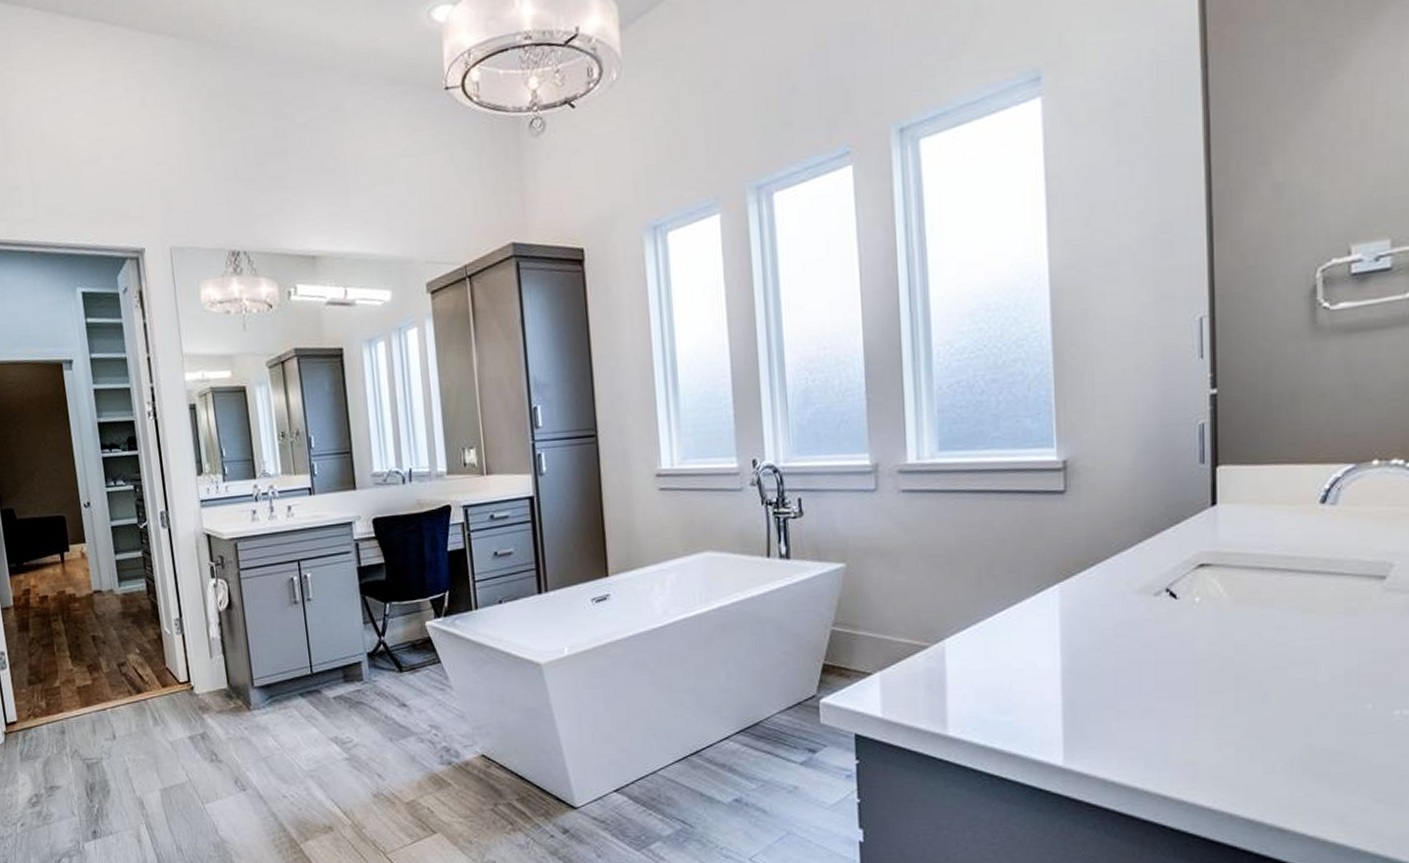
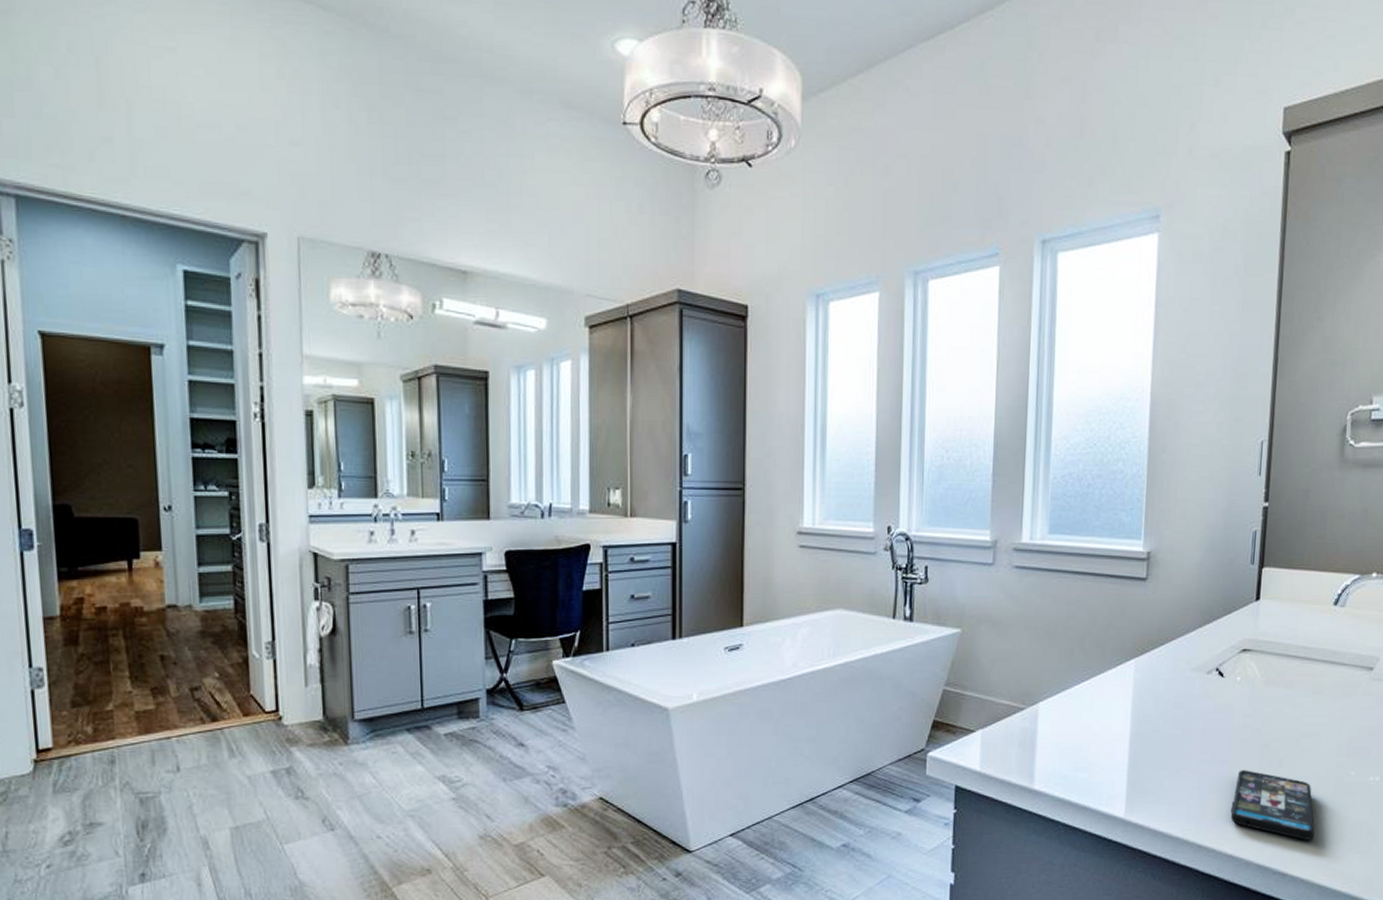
smartphone: none [1202,707,1322,789] -> present [1230,770,1315,840]

